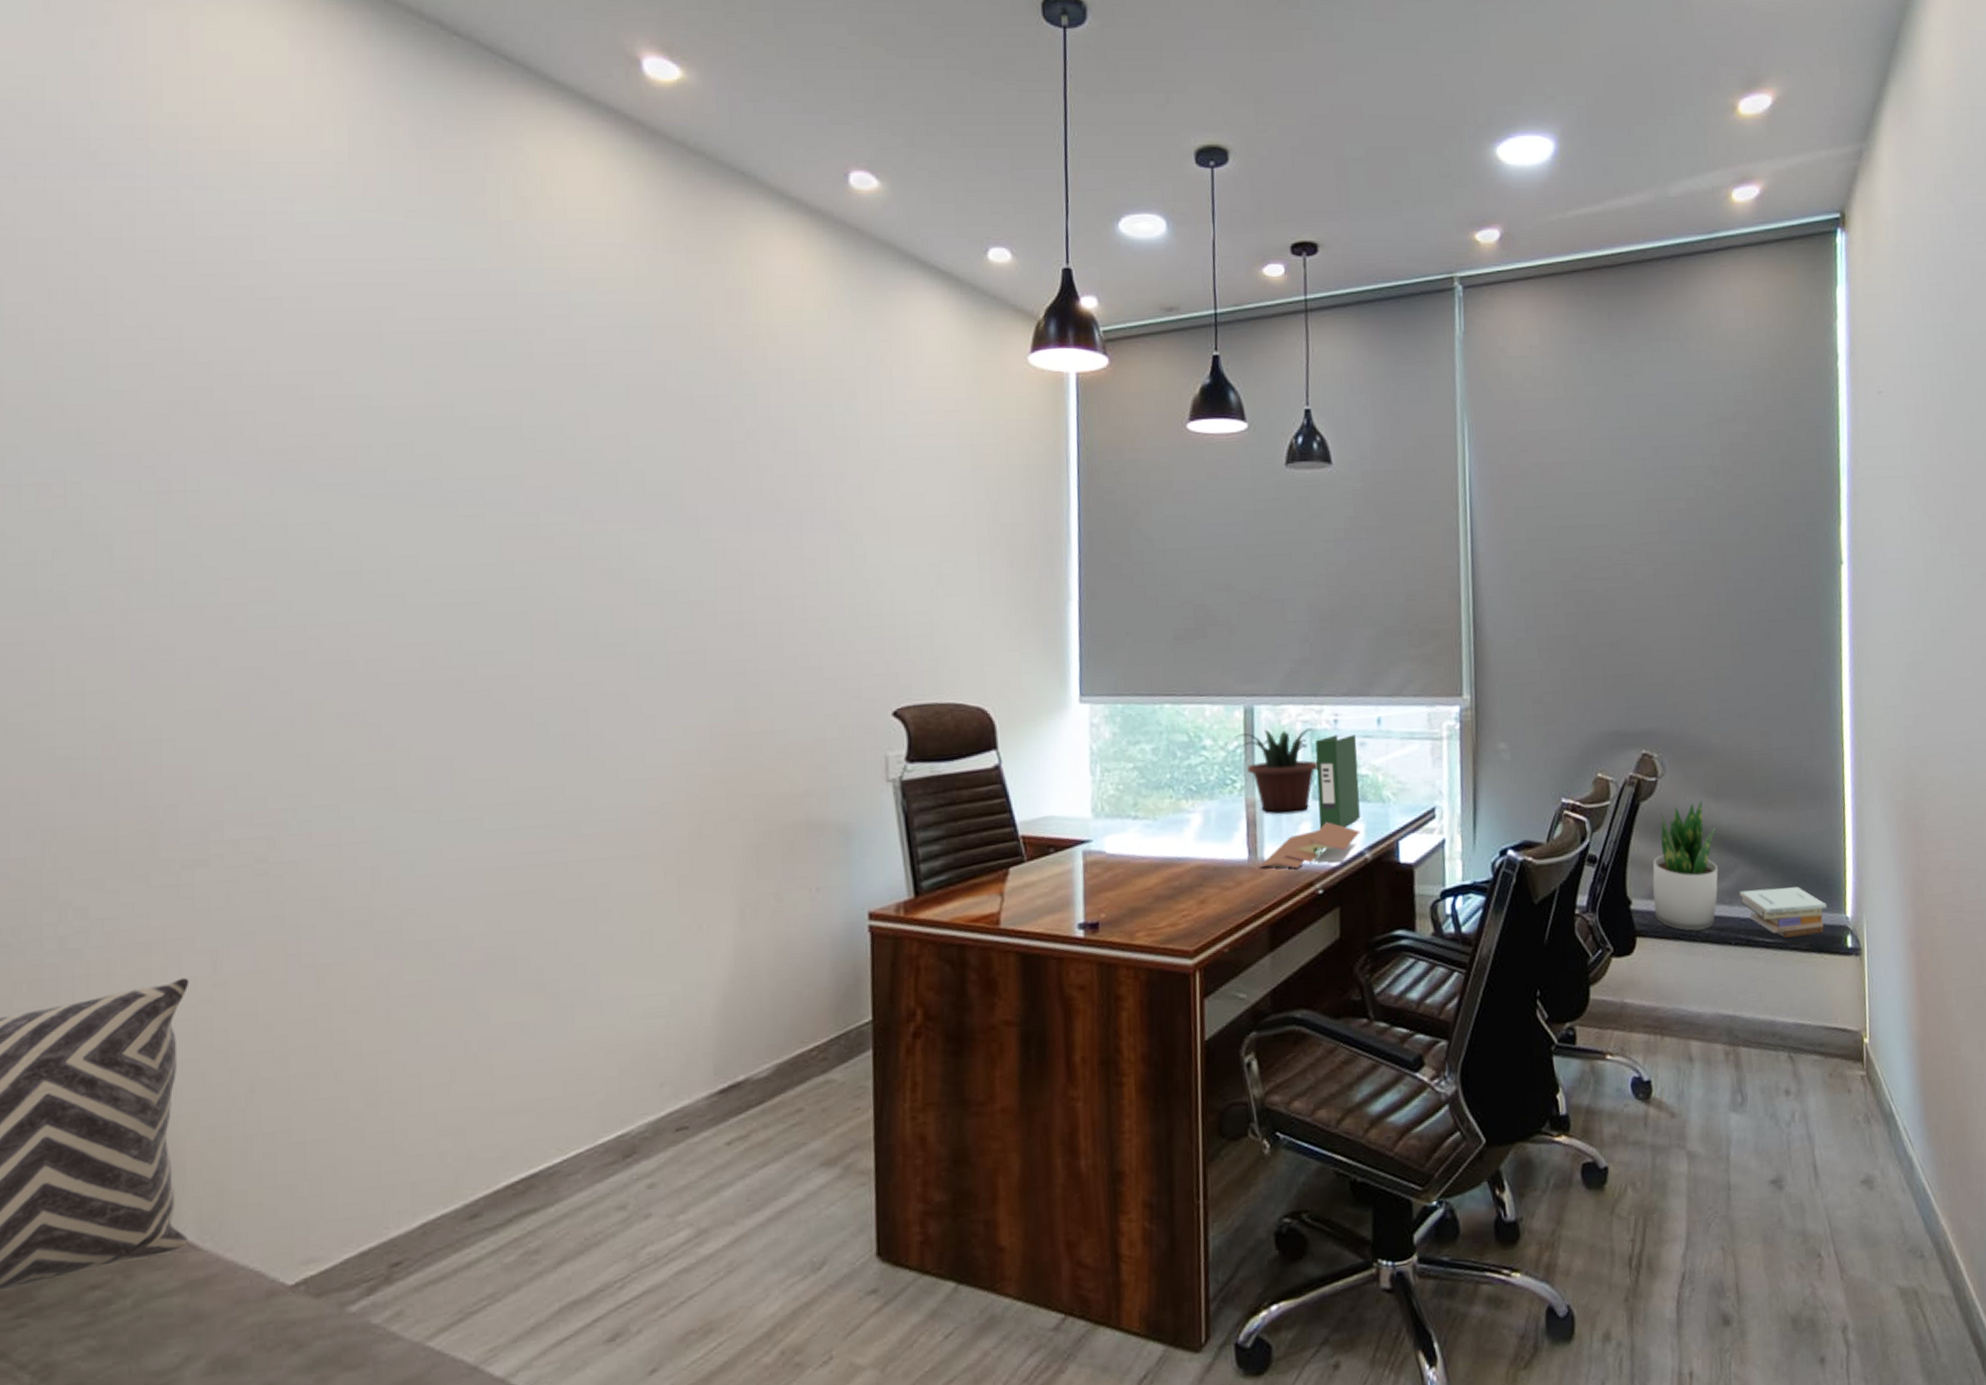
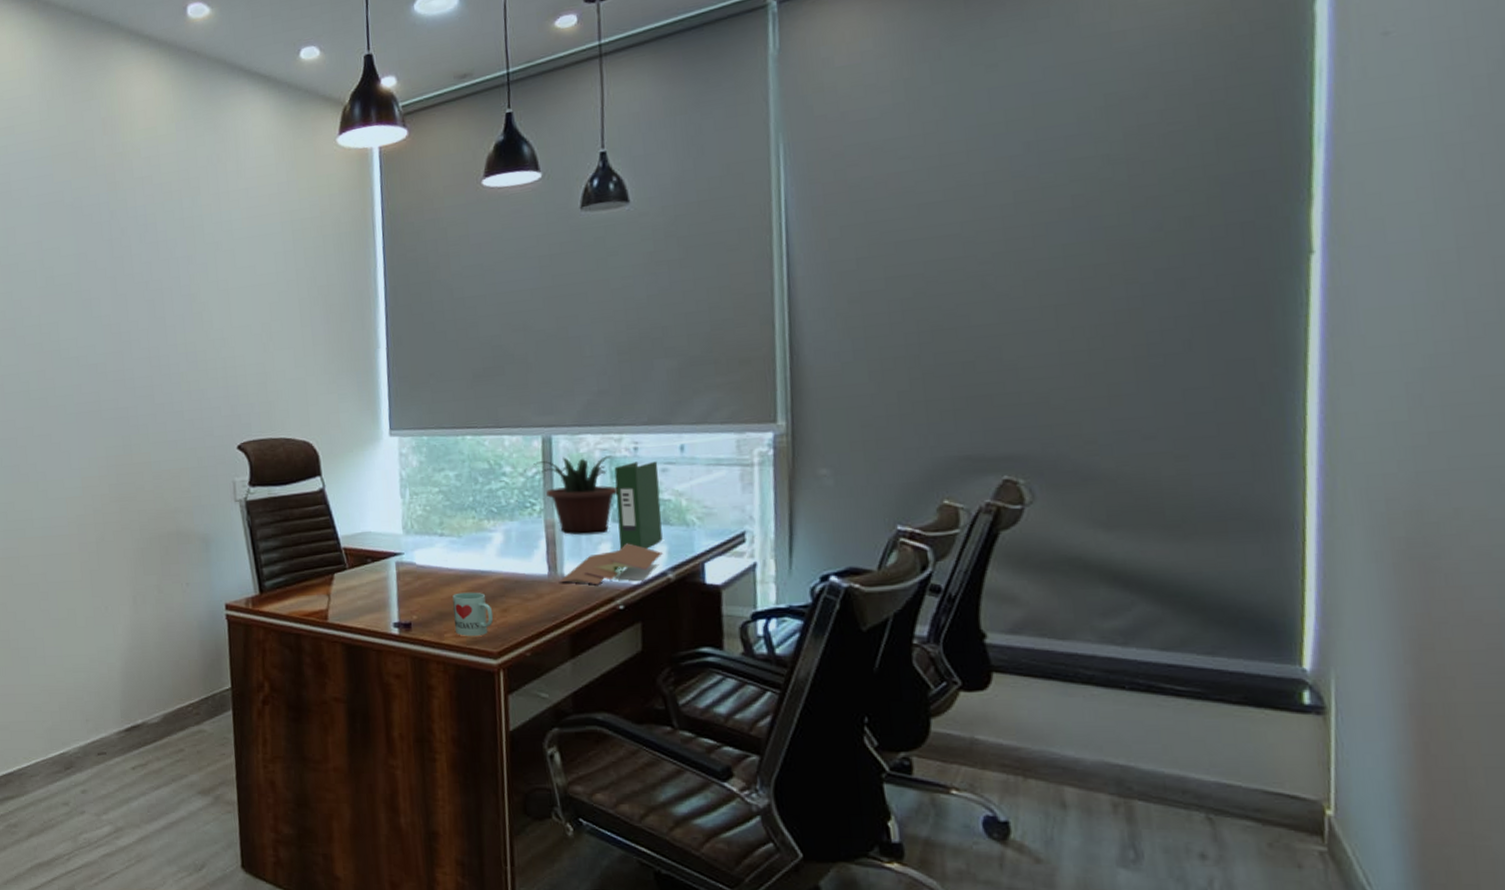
mug: none [1146,882,1190,935] -> present [452,592,494,636]
planter: present [1652,800,1719,931] -> none [1015,531,1108,671]
books: present [1739,886,1827,938] -> none [1138,630,1272,687]

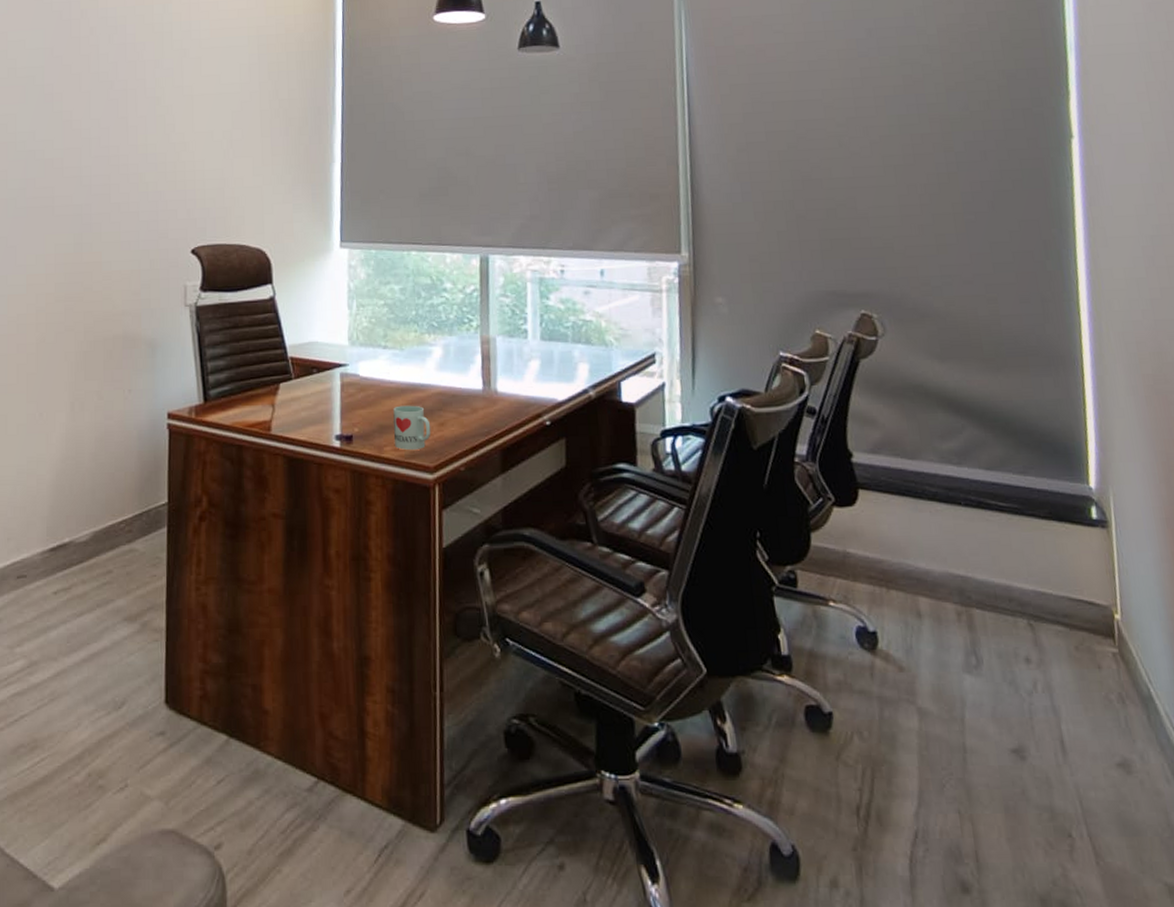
potted plant: present [534,456,618,536] -> none [472,276,547,352]
papers: present [558,543,663,585] -> none [492,361,585,401]
binder: present [614,461,663,549] -> none [543,283,585,367]

